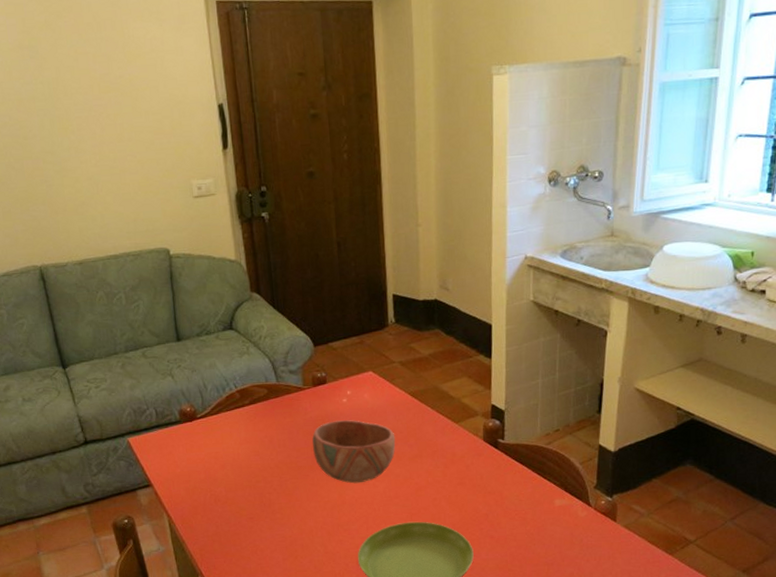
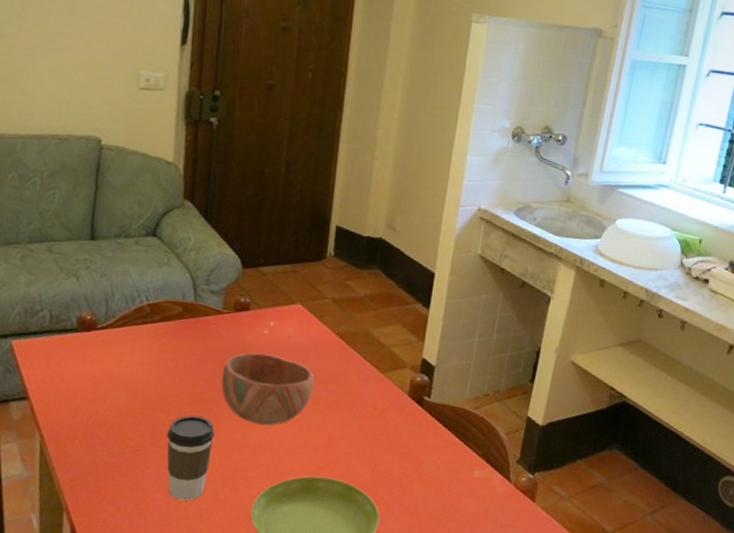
coffee cup: none [273,482,315,556] -> present [167,415,215,501]

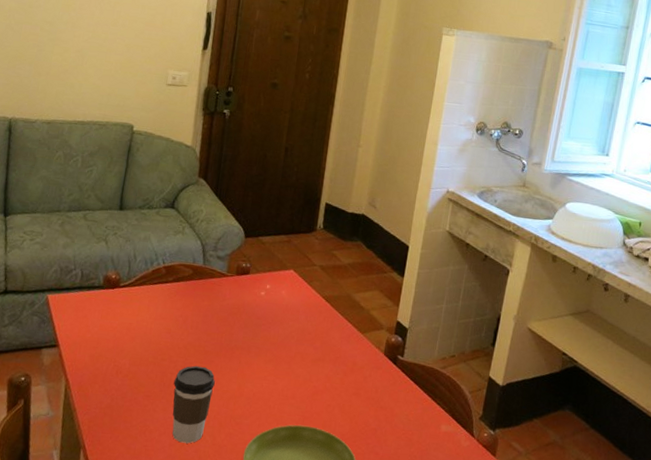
bowl: present [221,352,315,426] -> none [222,311,303,378]

